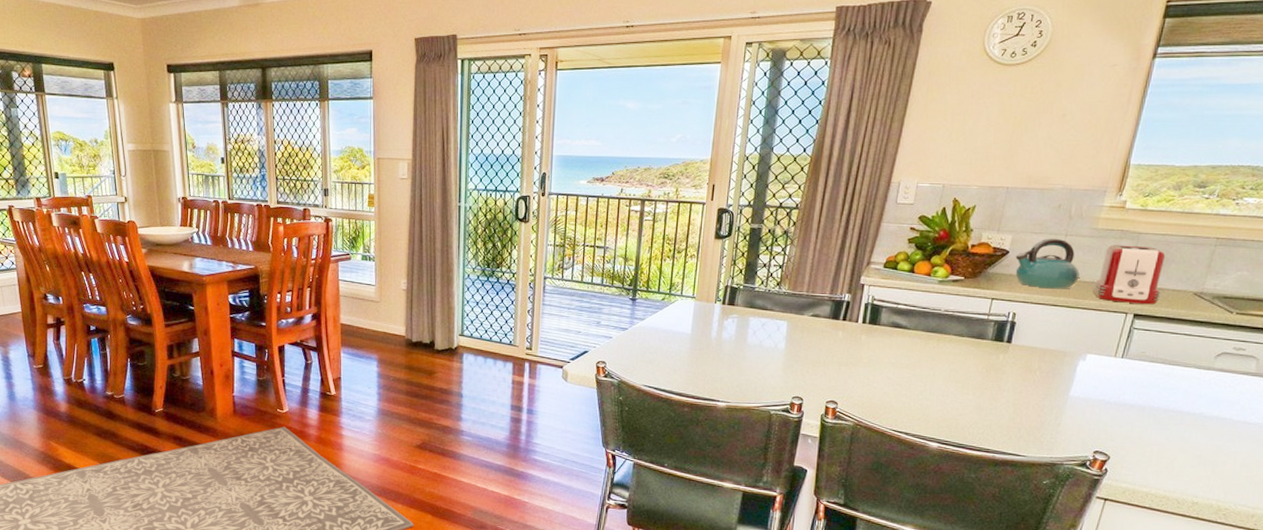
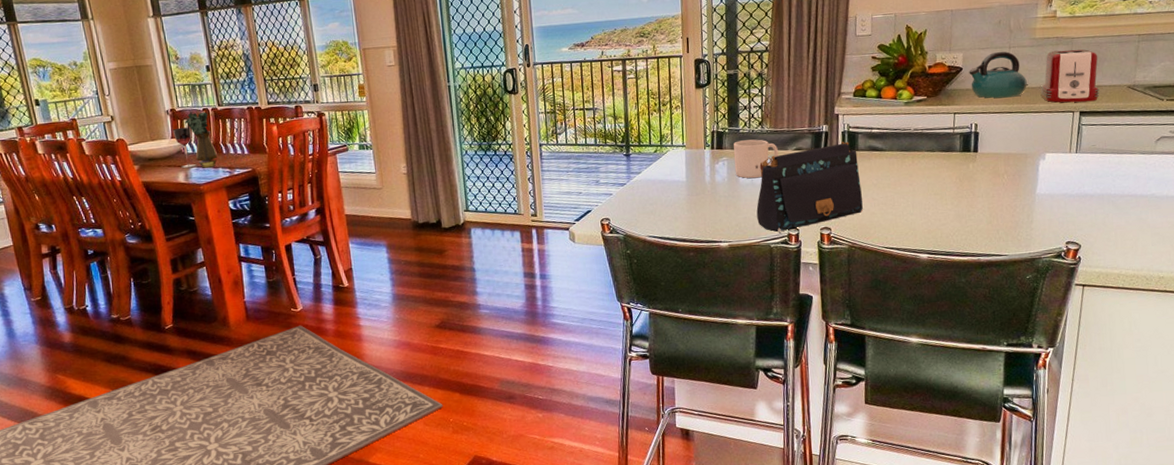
wineglass: none [183,216,201,257] -> present [173,127,196,168]
vase: none [195,200,222,260] -> present [185,109,218,168]
mug: none [744,299,794,341] -> present [733,139,779,179]
handbag: none [760,314,878,400] -> present [756,141,863,233]

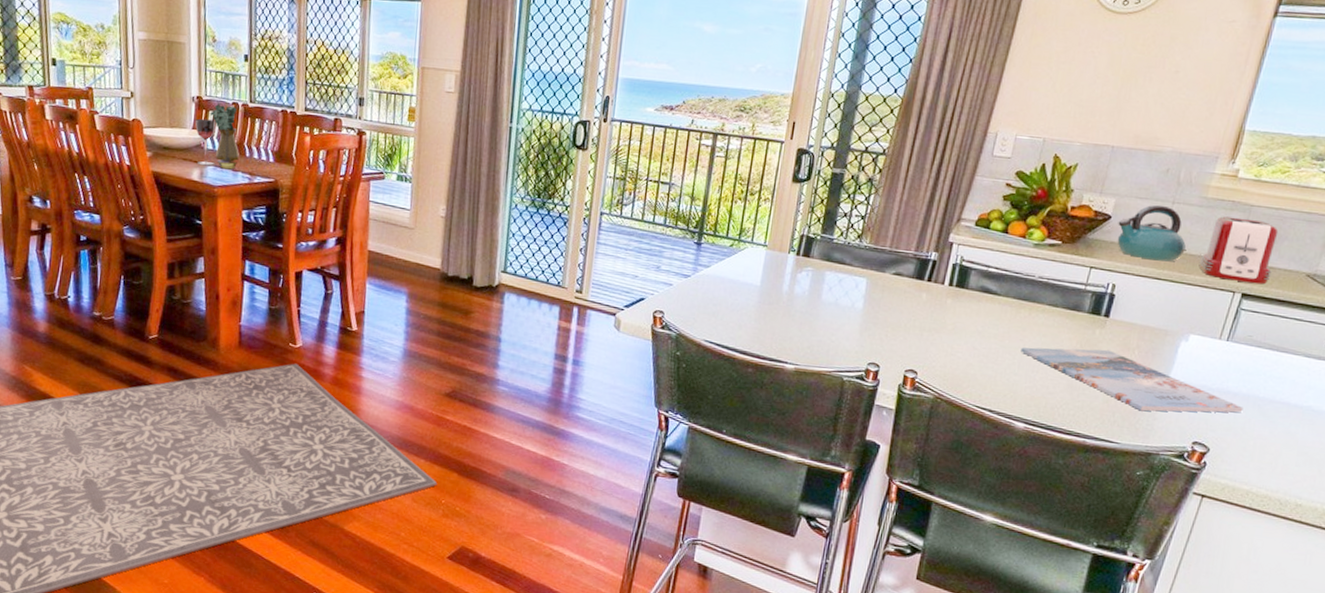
mug: present [733,139,779,179] -> none [818,251,875,299]
handbag: present [756,141,863,233] -> none [833,275,966,365]
magazine: none [912,179,1101,225] -> present [1021,347,1243,413]

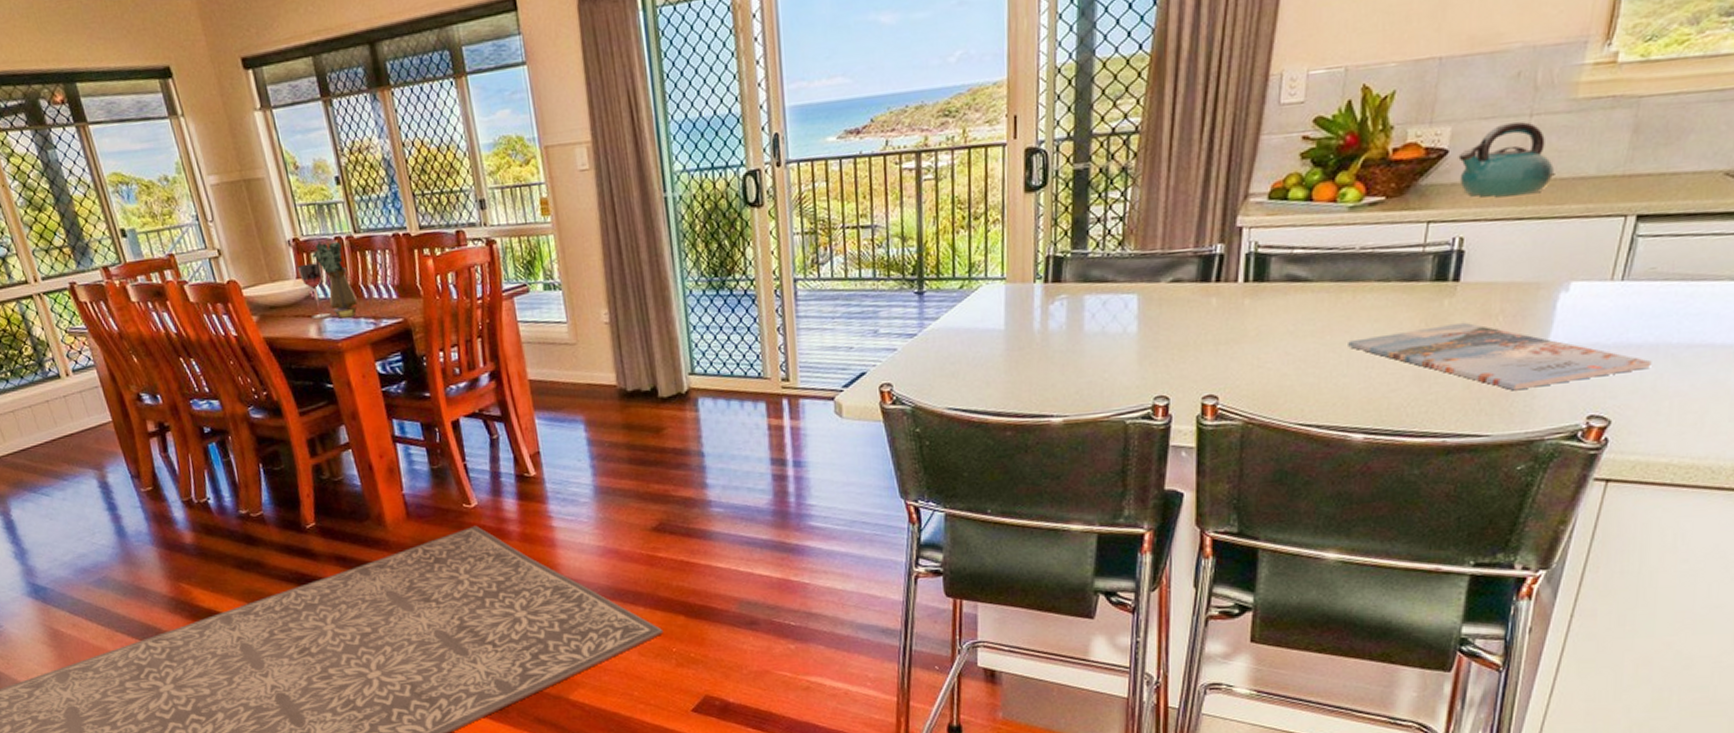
toaster: present [1199,216,1279,285] -> none [1574,114,1681,202]

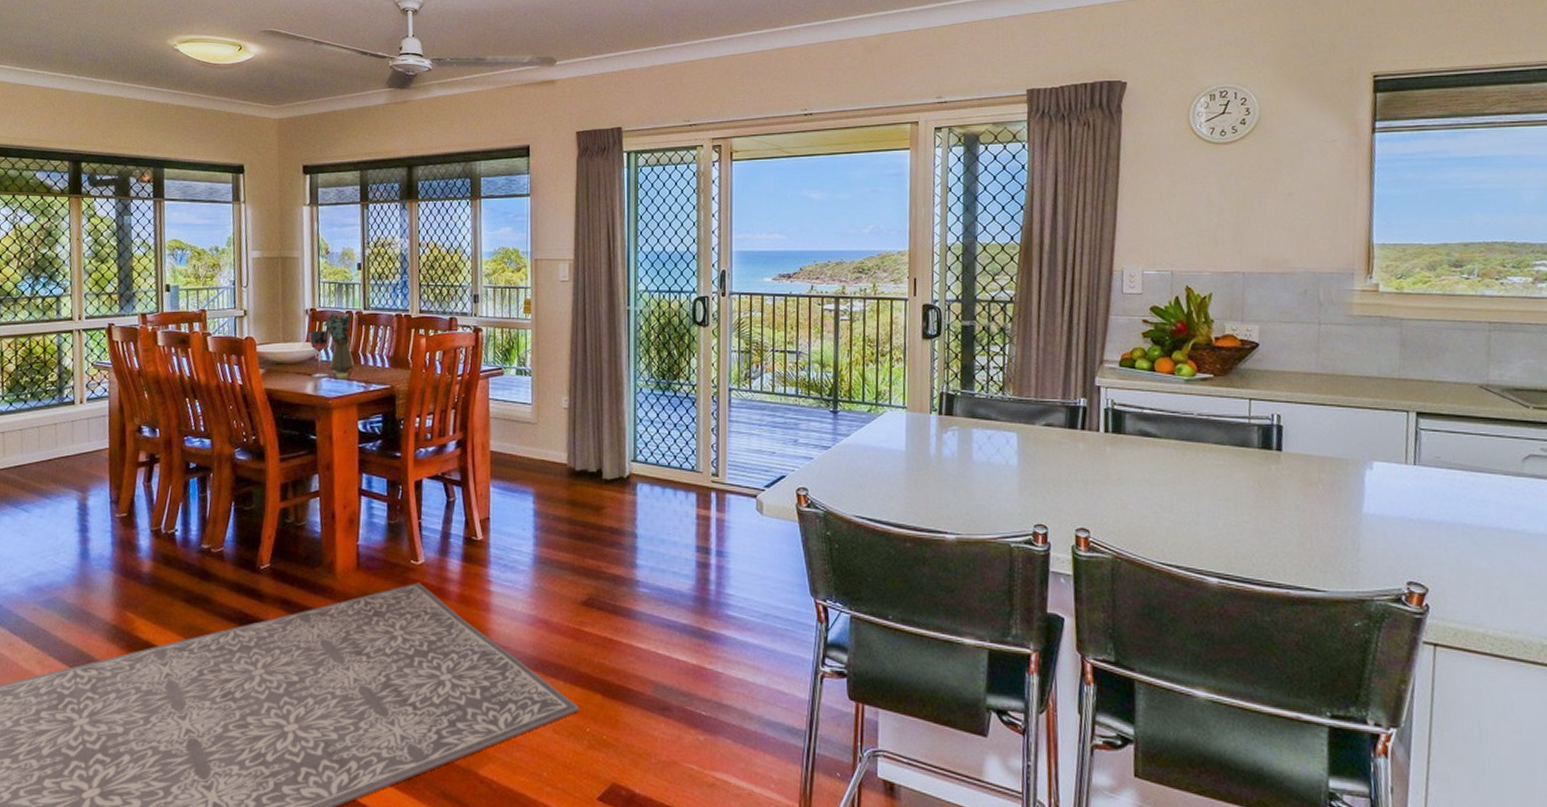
magazine: present [1348,322,1652,391] -> none [1196,486,1453,552]
kettle: present [1458,121,1554,197] -> none [1267,327,1344,386]

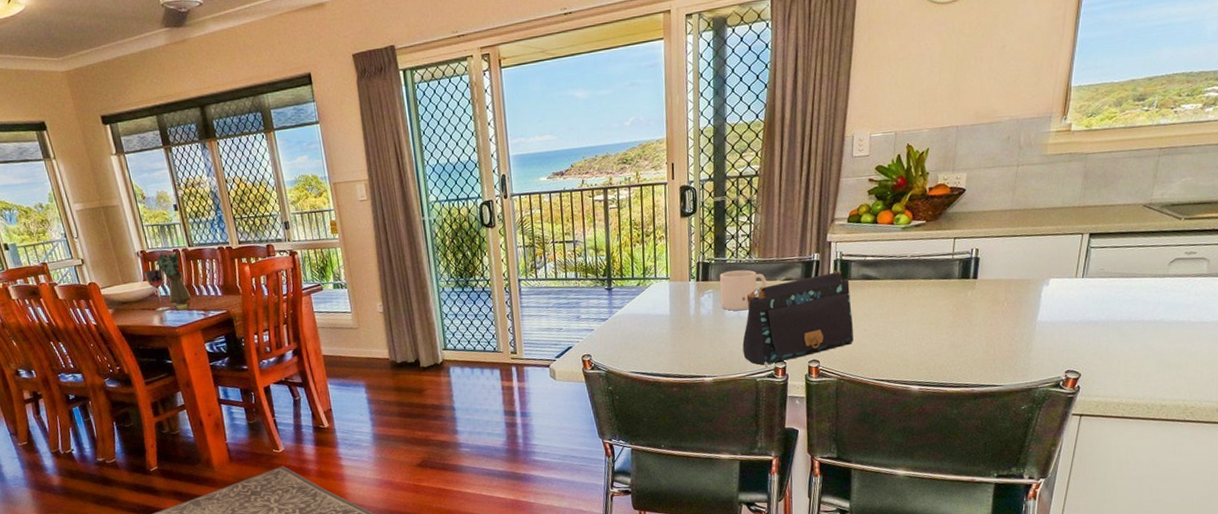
mug: none [966,407,1024,456] -> present [719,269,767,311]
handbag: none [993,421,1132,529] -> present [742,270,854,366]

